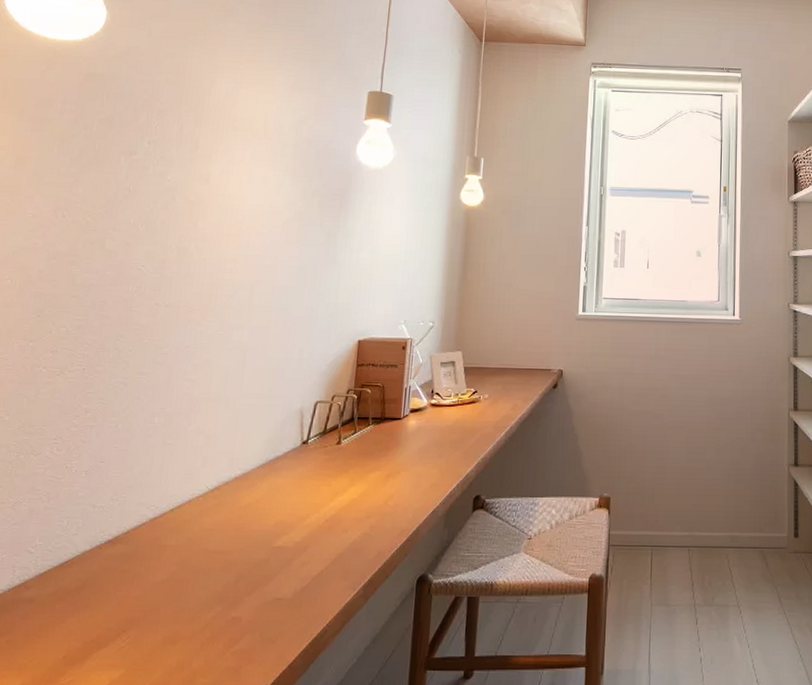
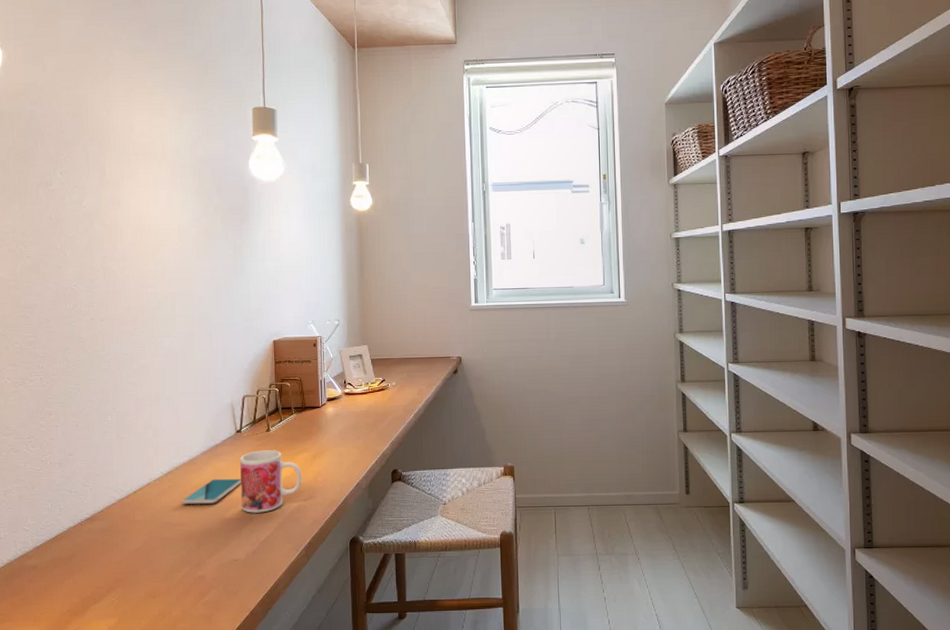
smartphone: none [226,498,301,528] -> present [182,478,242,504]
mug: none [296,466,371,541] -> present [240,450,302,513]

